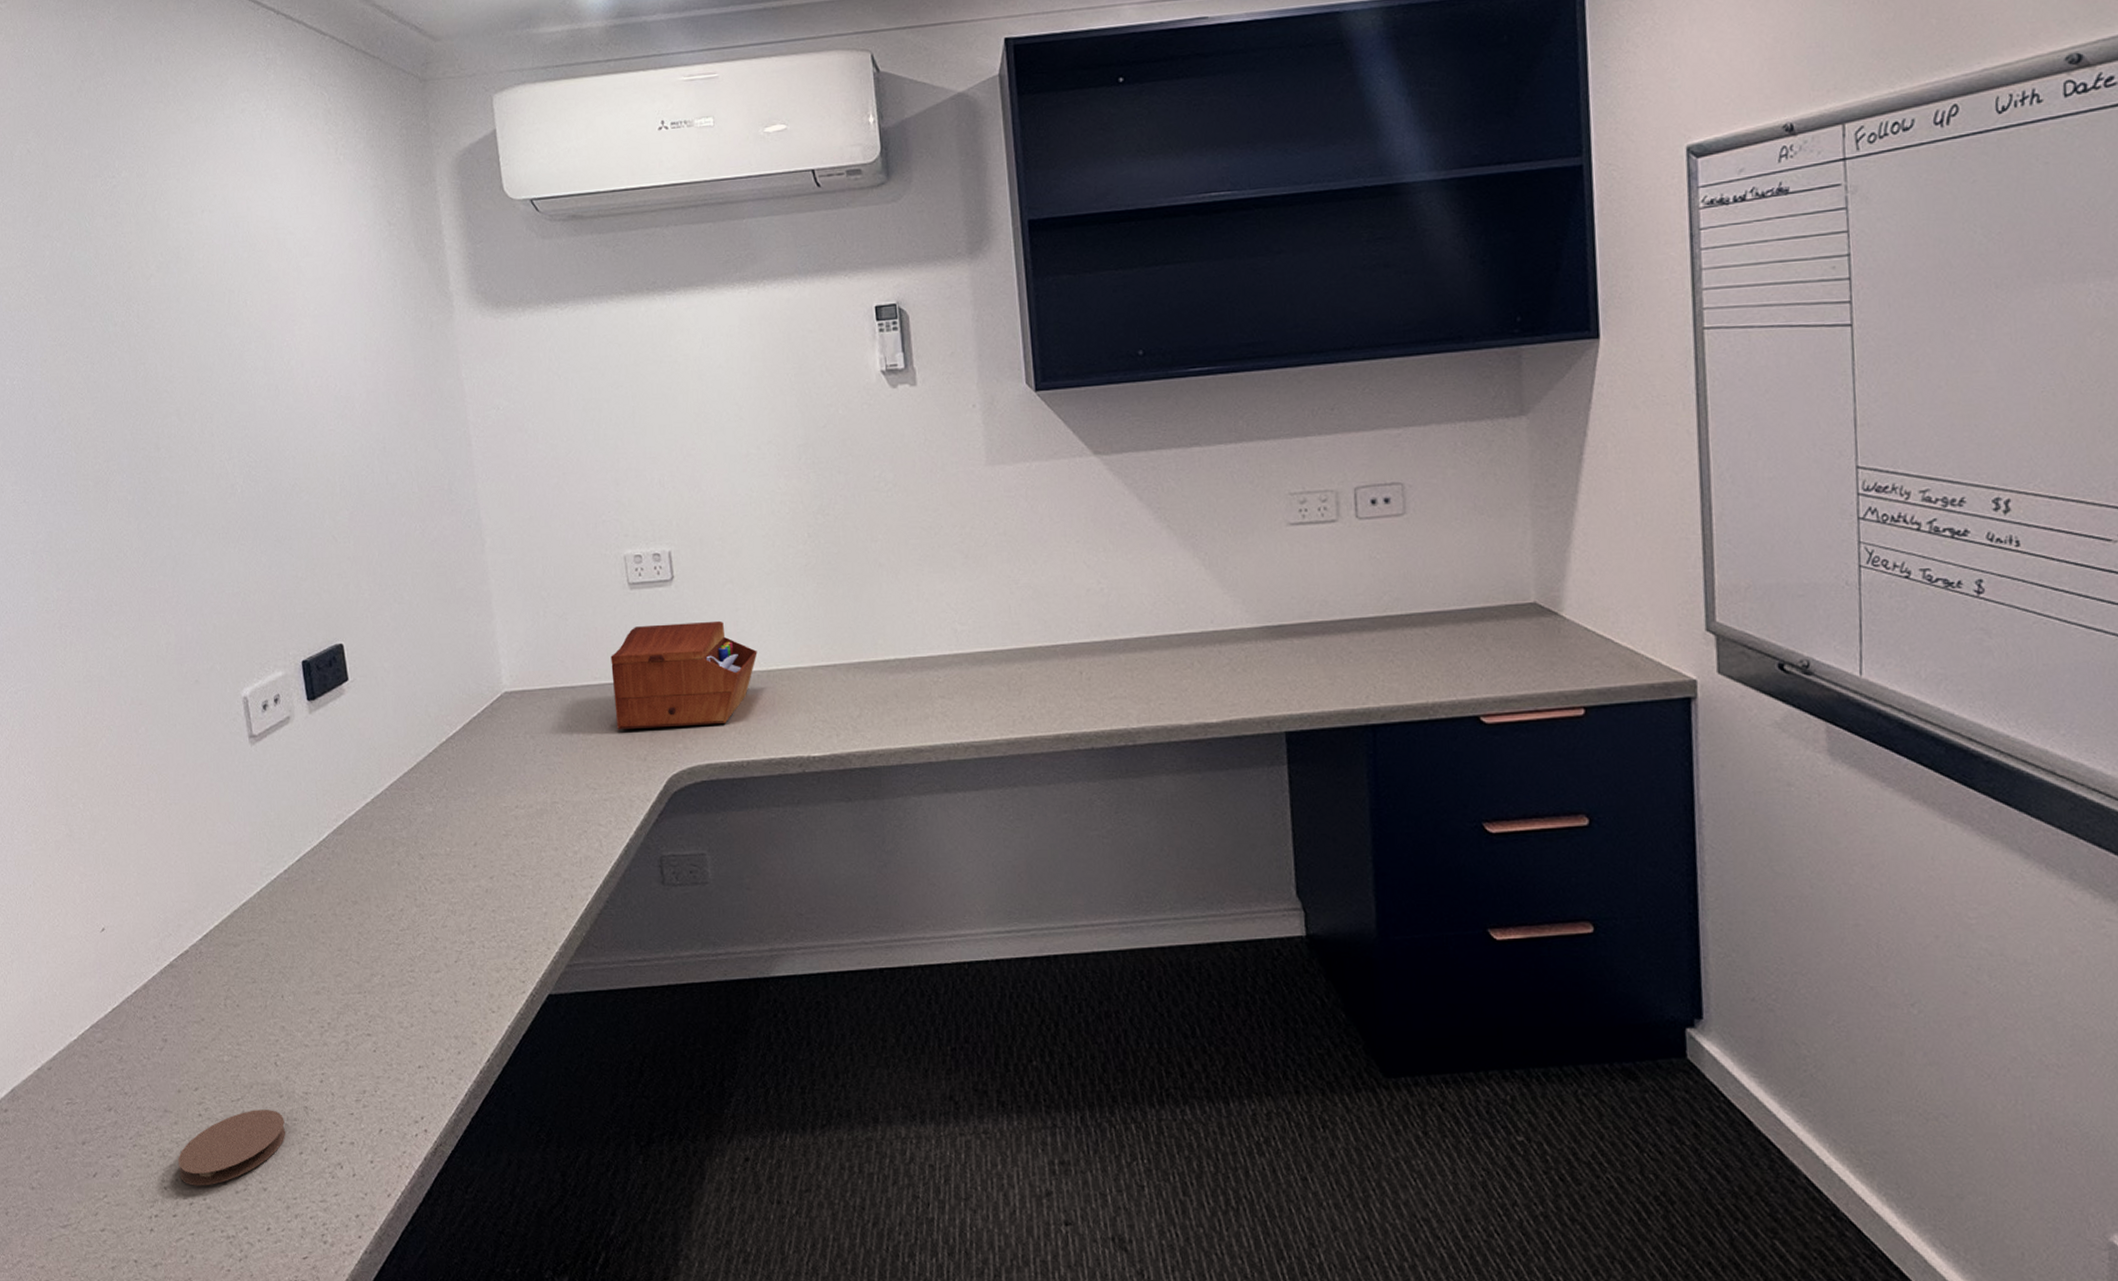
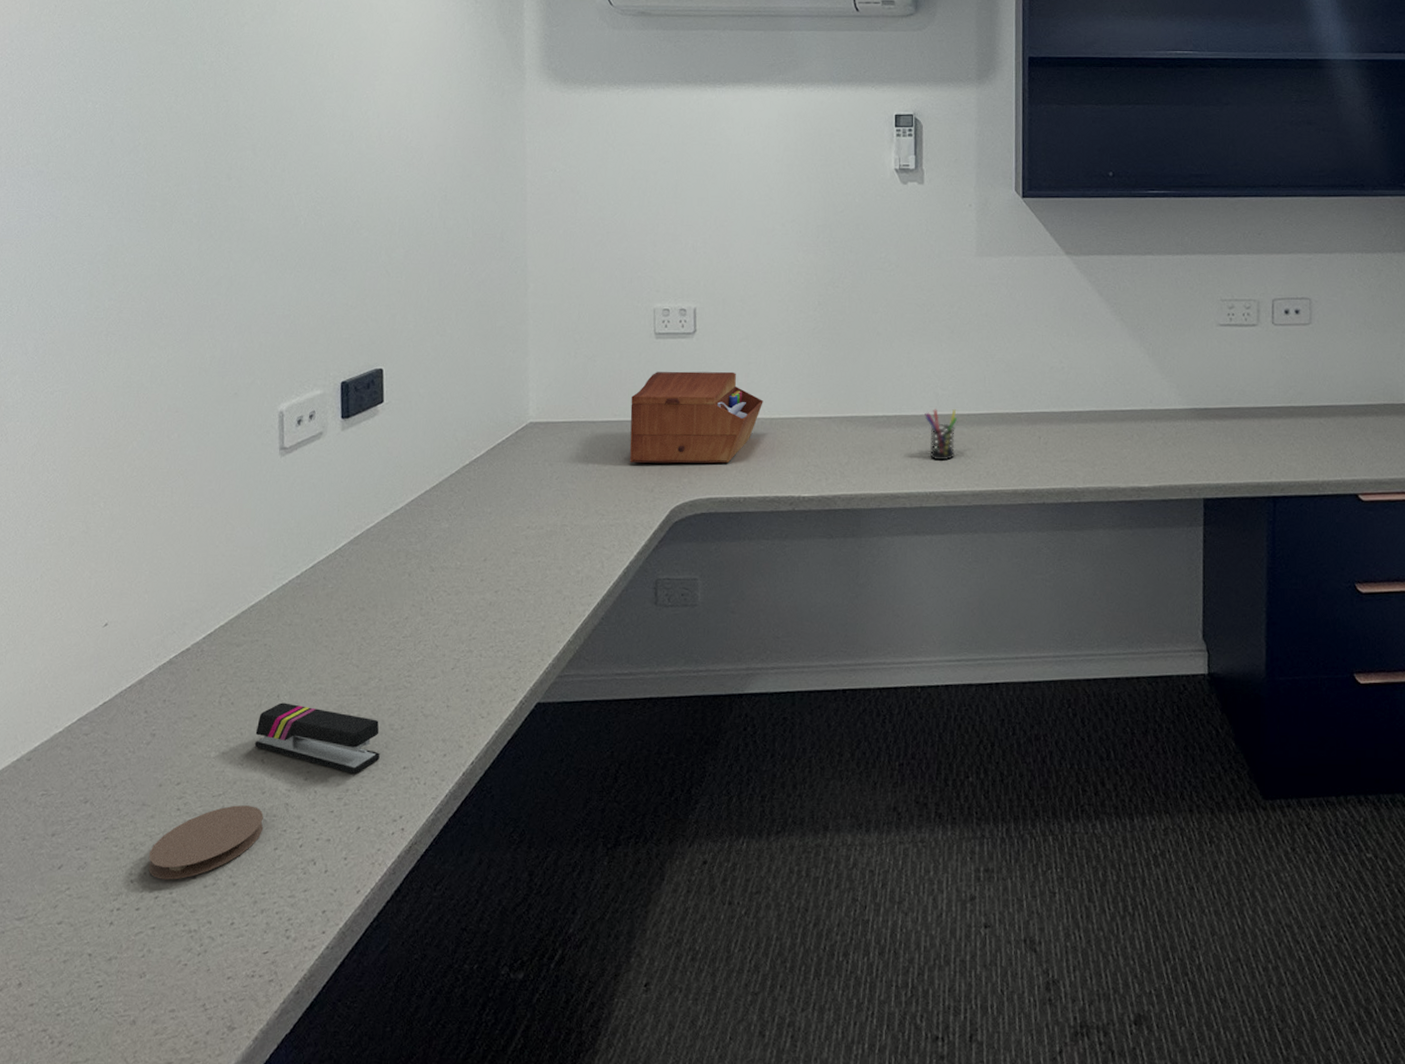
stapler: none [265,1003,393,1074] -> present [254,702,380,774]
pen holder: none [943,646,984,707] -> present [925,409,958,461]

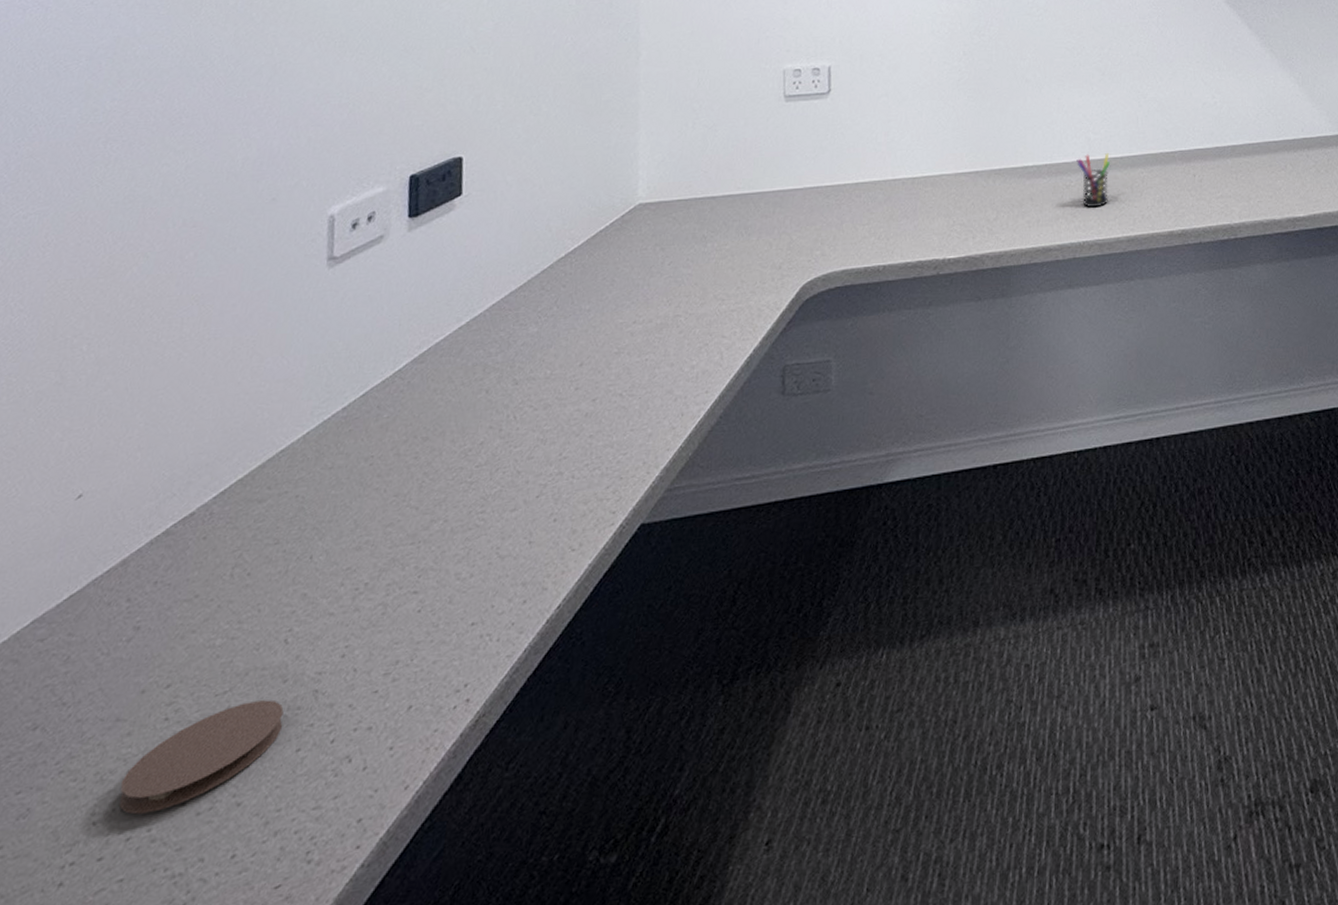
stapler: present [254,702,380,774] -> none [275,564,442,641]
sewing box: present [629,371,763,464] -> none [754,131,905,240]

